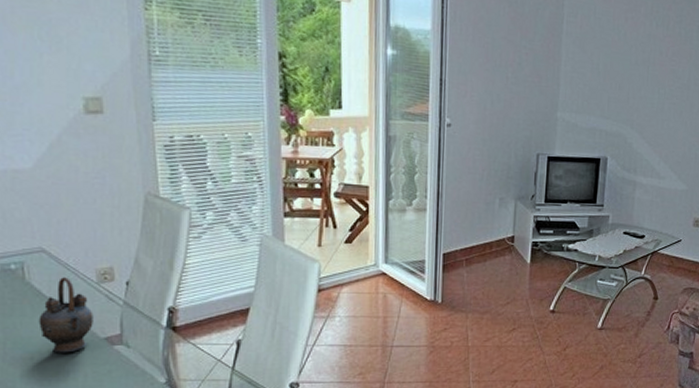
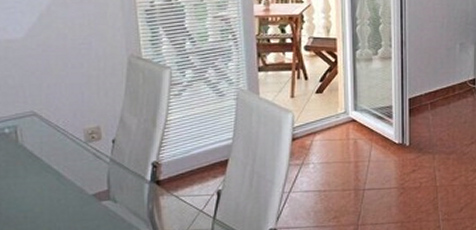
teapot: present [38,277,93,353] -> none [31,138,82,211]

